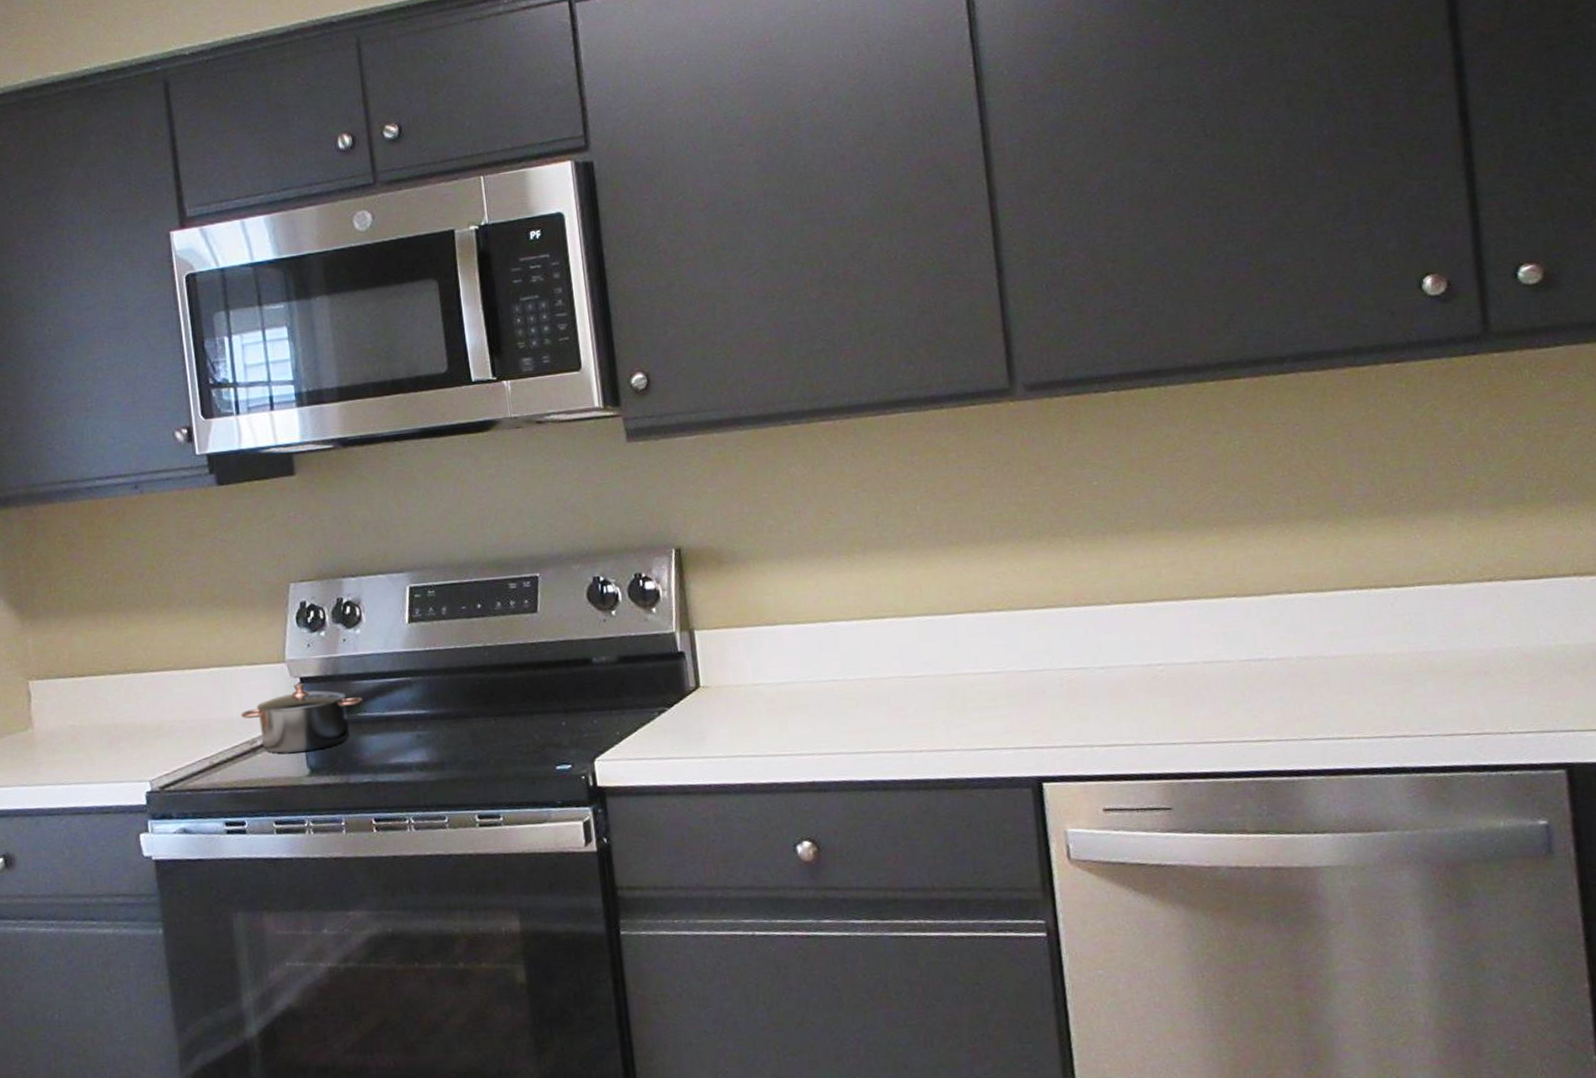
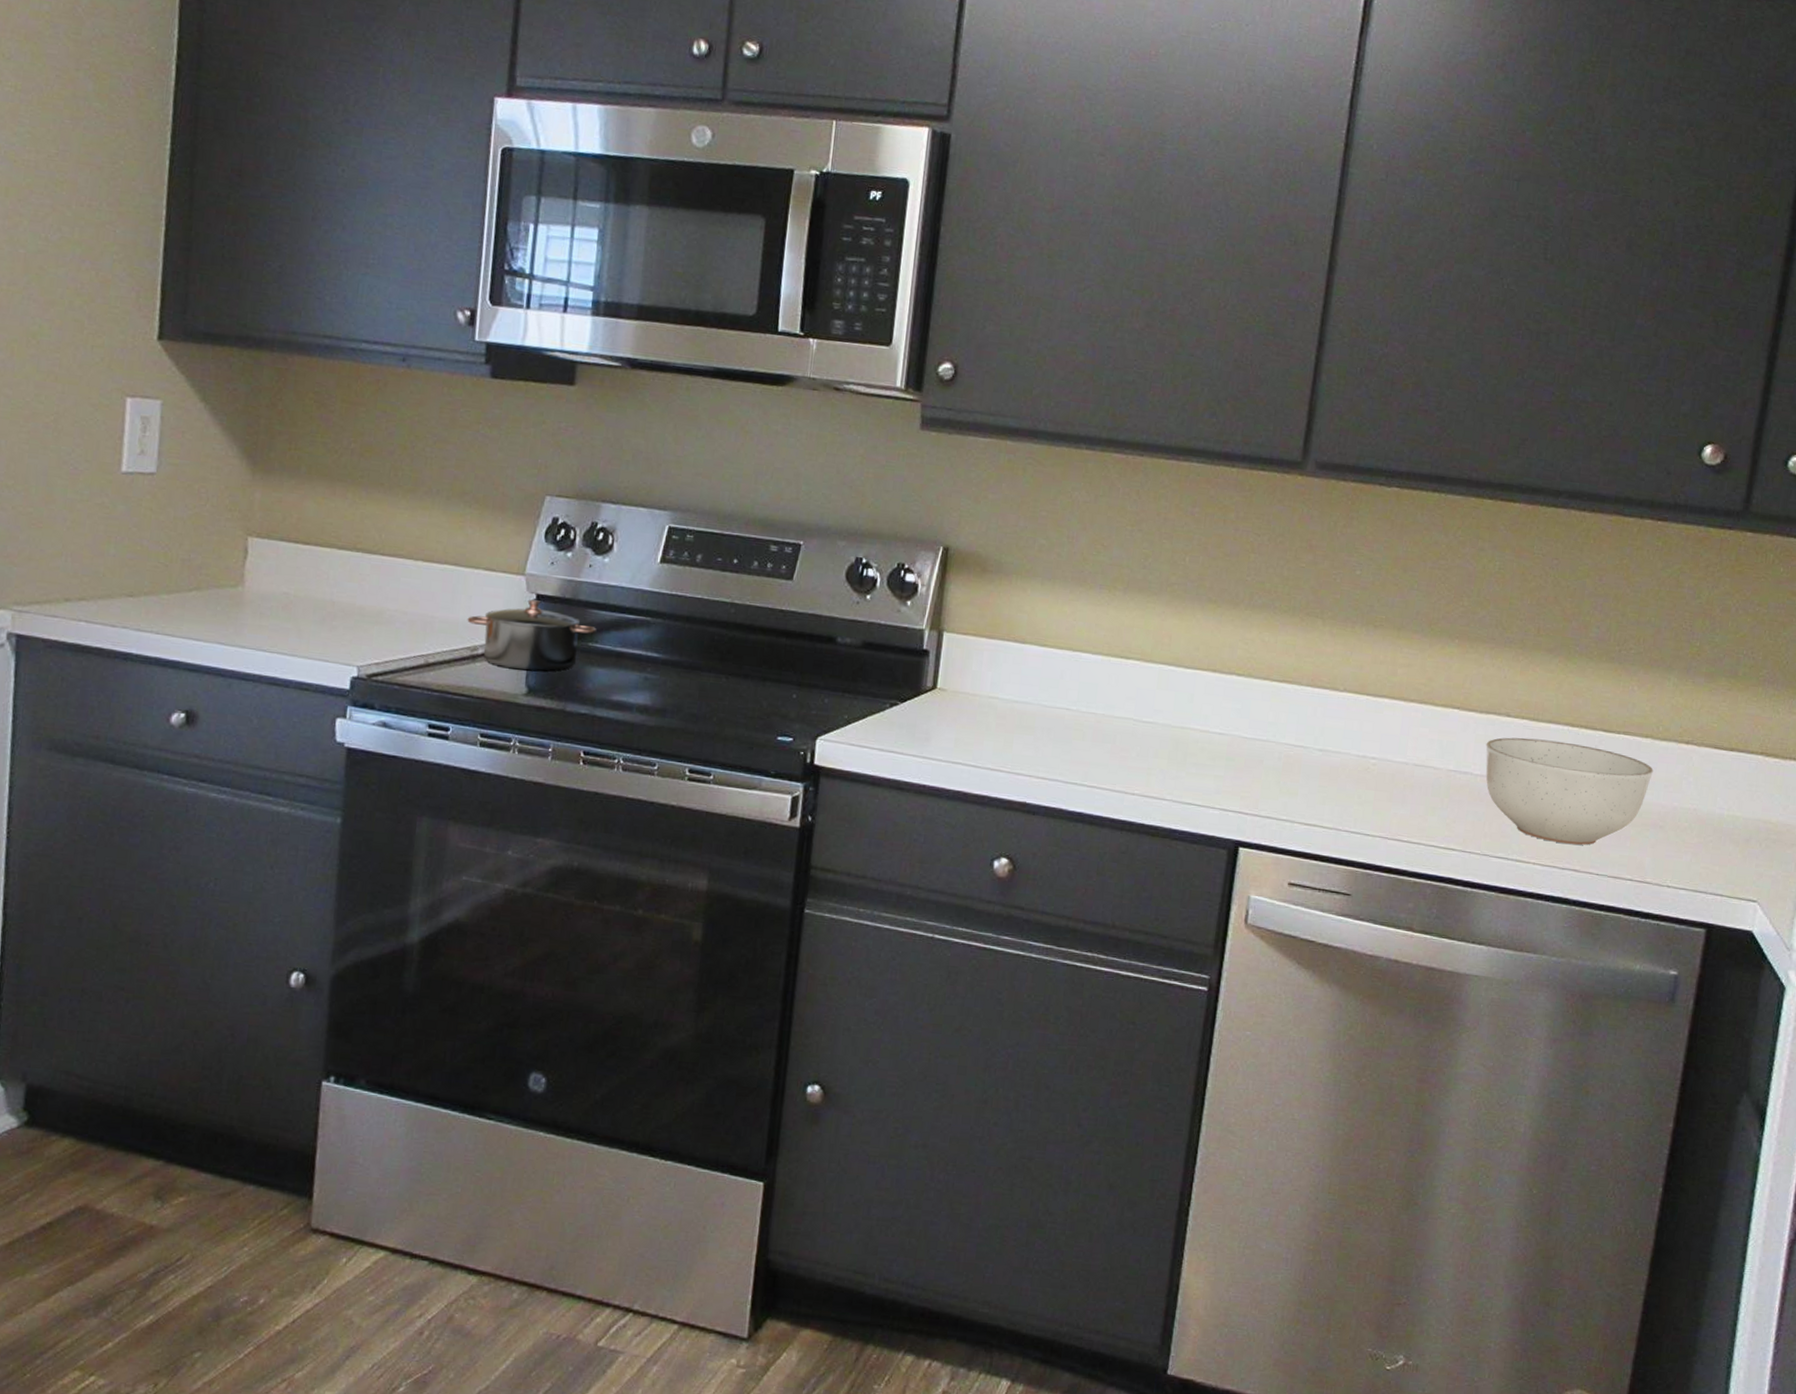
bowl: none [1273,605,1462,712] -> present [1485,737,1653,845]

